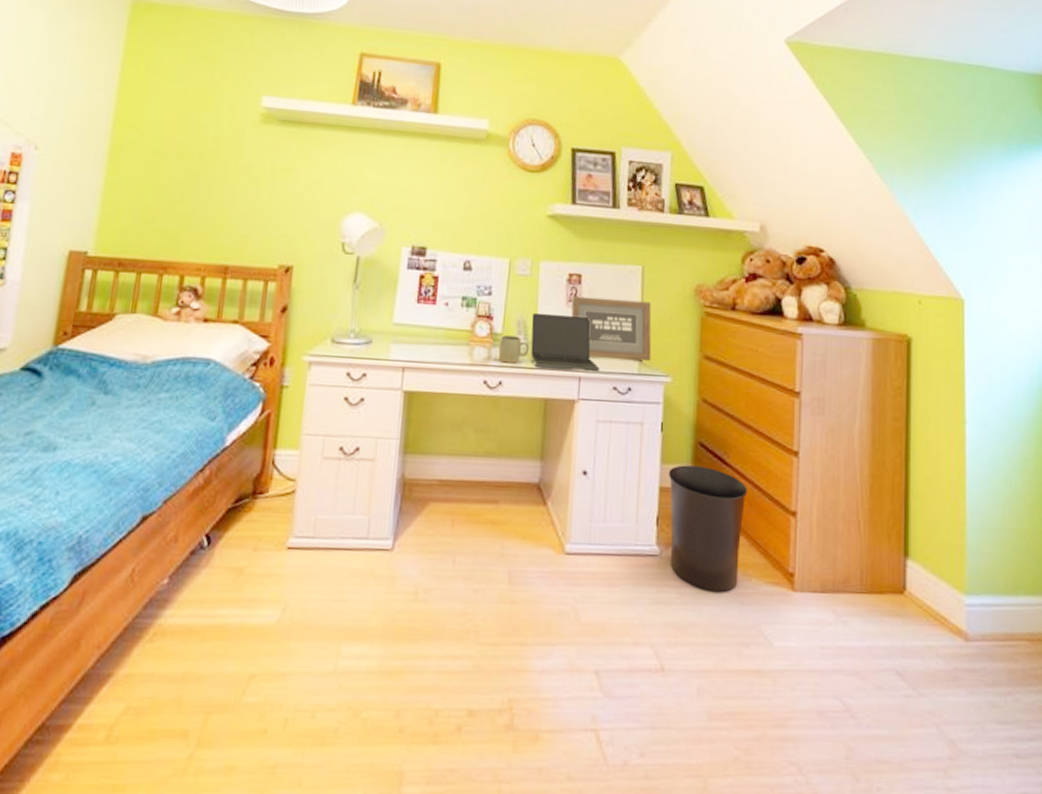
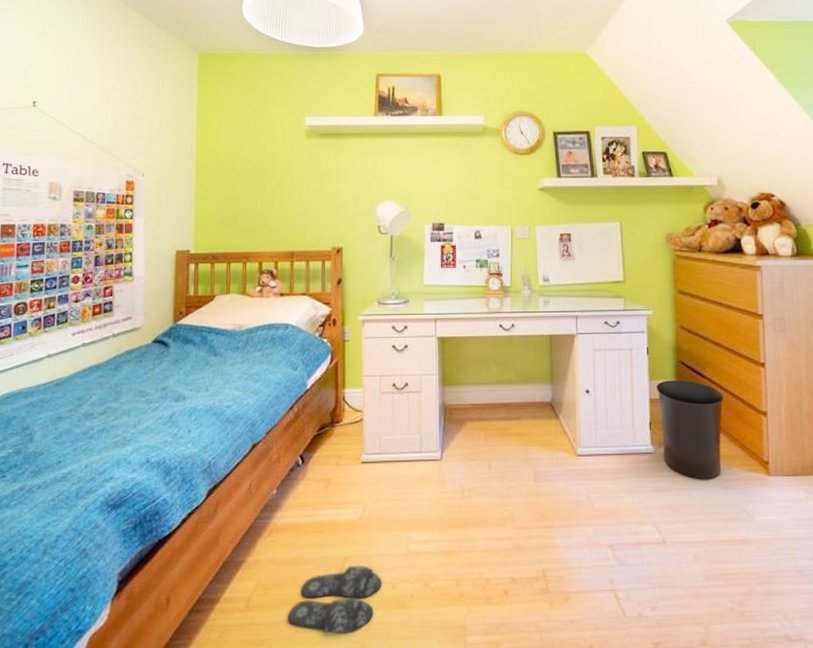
slippers: none [163,686,298,779] -> present [288,566,382,634]
mug: present [498,335,530,364] -> none [509,288,534,309]
laptop: present [530,312,600,371] -> none [533,267,593,310]
picture frame: present [571,296,652,361] -> none [565,251,634,299]

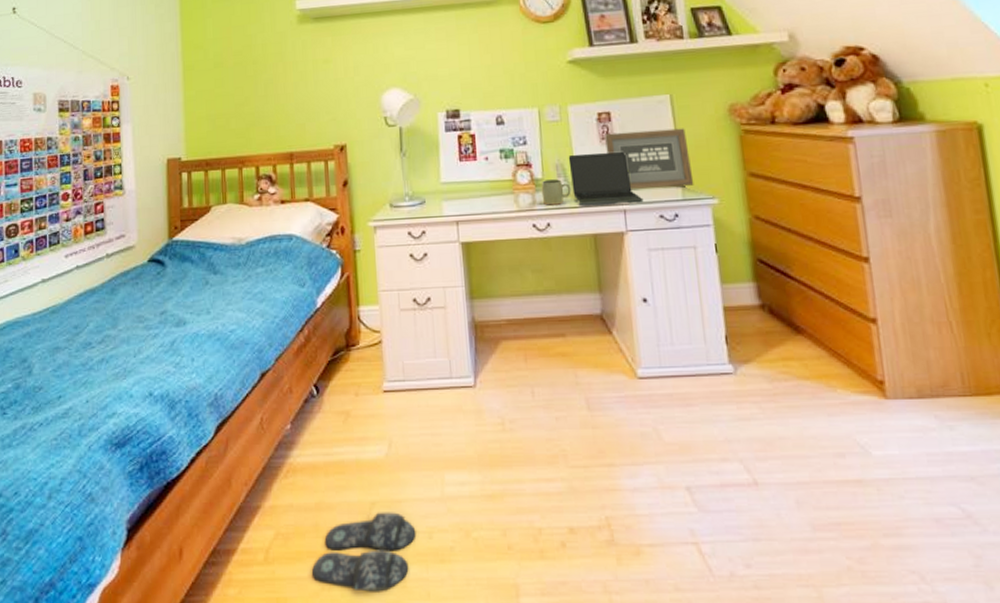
mug: none [509,288,534,309] -> present [541,179,571,206]
laptop: none [533,267,593,310] -> present [568,152,644,205]
picture frame: none [565,251,634,299] -> present [605,128,694,189]
waste bin: present [656,380,723,479] -> none [729,282,823,404]

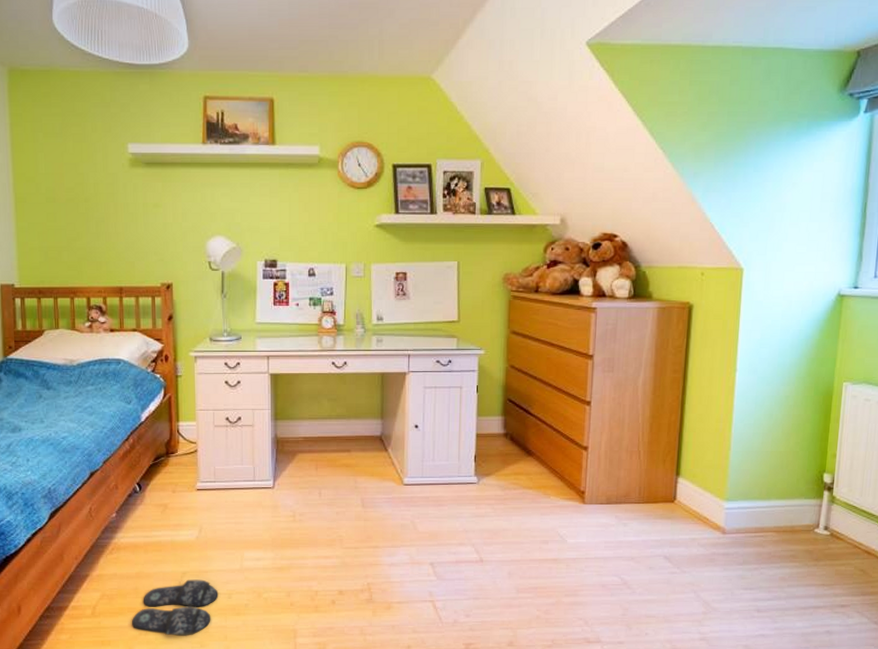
mug: present [541,179,571,206] -> none [342,326,367,347]
laptop: present [568,152,644,205] -> none [367,306,425,349]
picture frame: present [605,128,694,189] -> none [400,290,468,338]

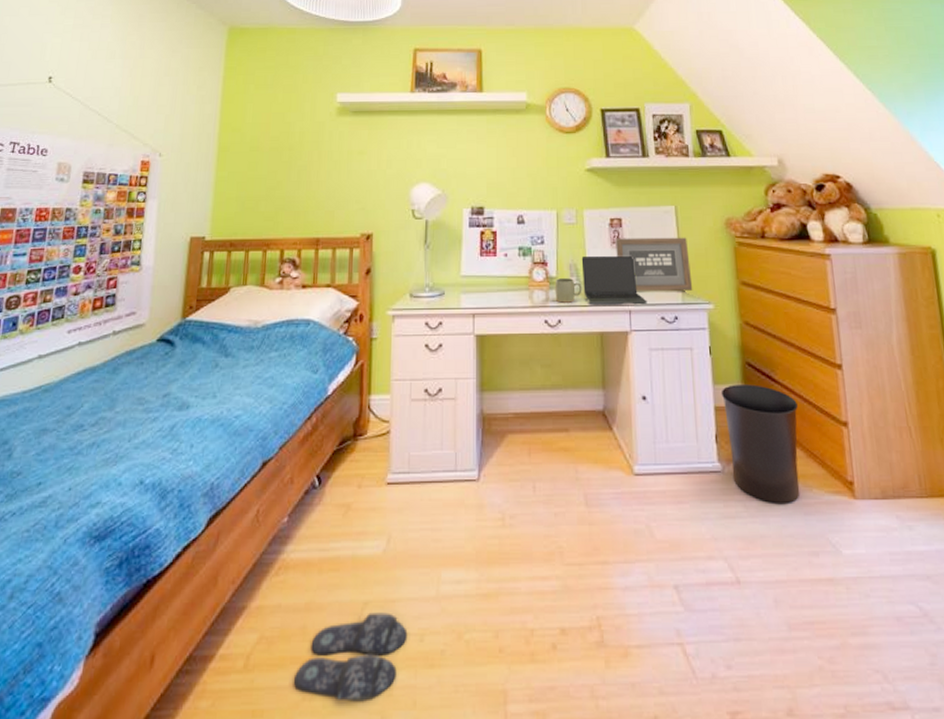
mug: none [342,326,367,347] -> present [554,278,582,303]
laptop: none [367,306,425,349] -> present [581,255,647,304]
picture frame: none [400,290,468,338] -> present [615,237,693,291]
waste bin: none [483,417,547,506] -> present [721,384,801,503]

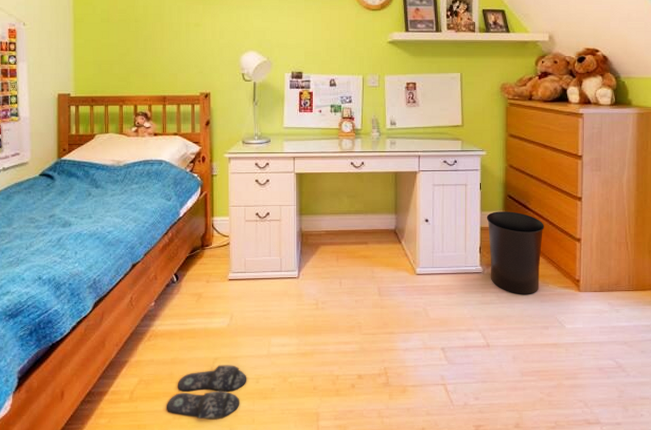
mug: present [554,278,582,303] -> none [359,130,382,149]
laptop: present [581,255,647,304] -> none [382,112,433,150]
picture frame: present [615,237,693,291] -> none [410,98,471,141]

